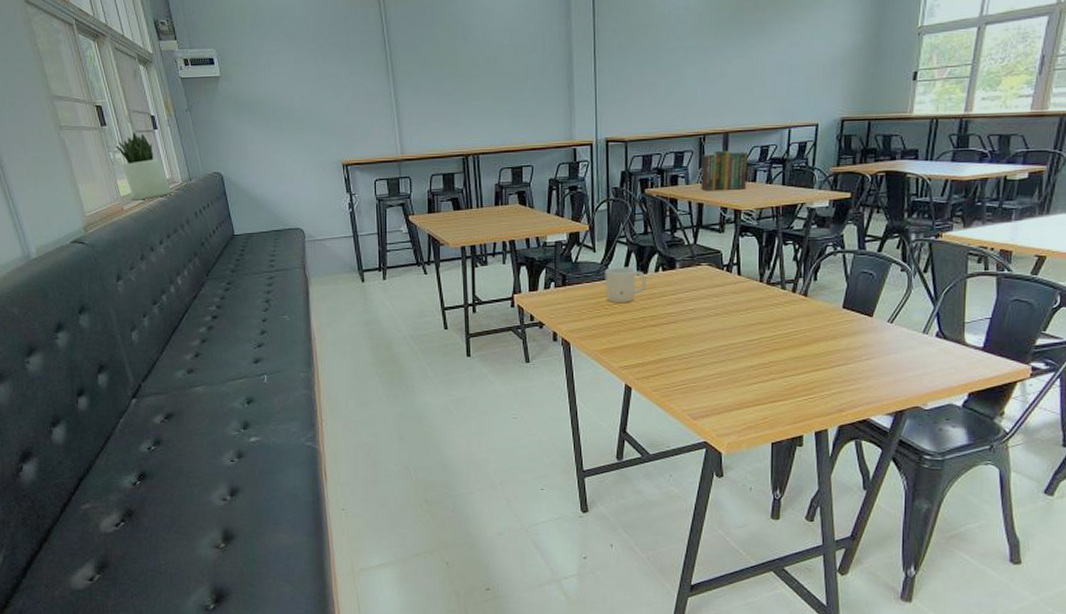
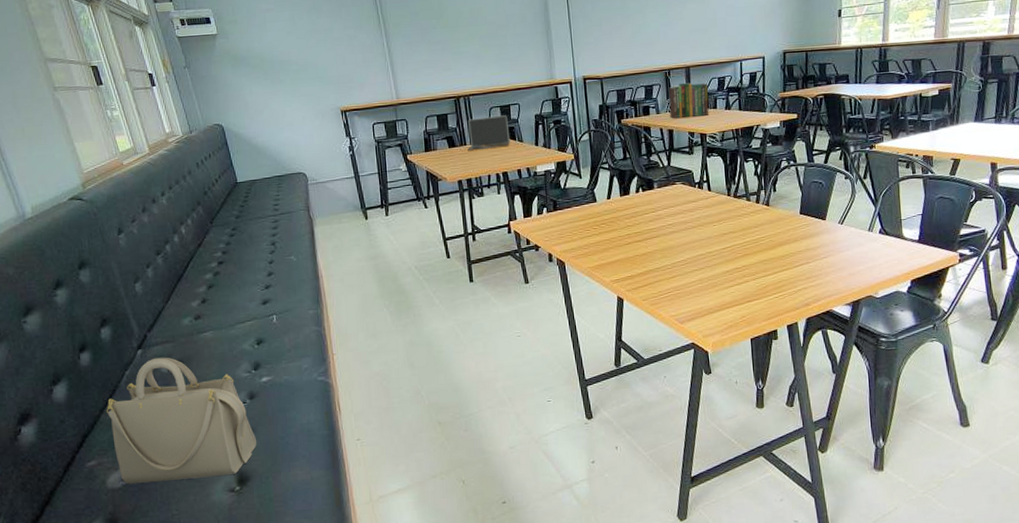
handbag: none [101,408,243,532] -> present [106,357,257,484]
planter: present [114,132,175,202] -> none [111,89,176,156]
laptop: none [474,178,520,215] -> present [468,115,511,151]
mug: present [605,267,646,303] -> none [591,189,629,223]

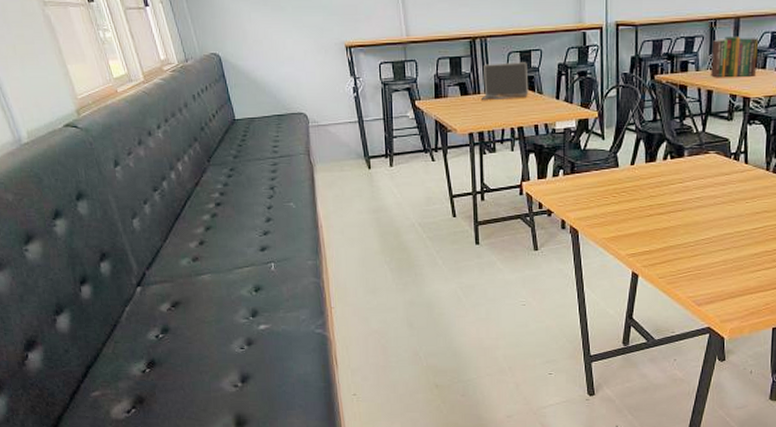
handbag: present [106,357,257,484] -> none [108,296,255,417]

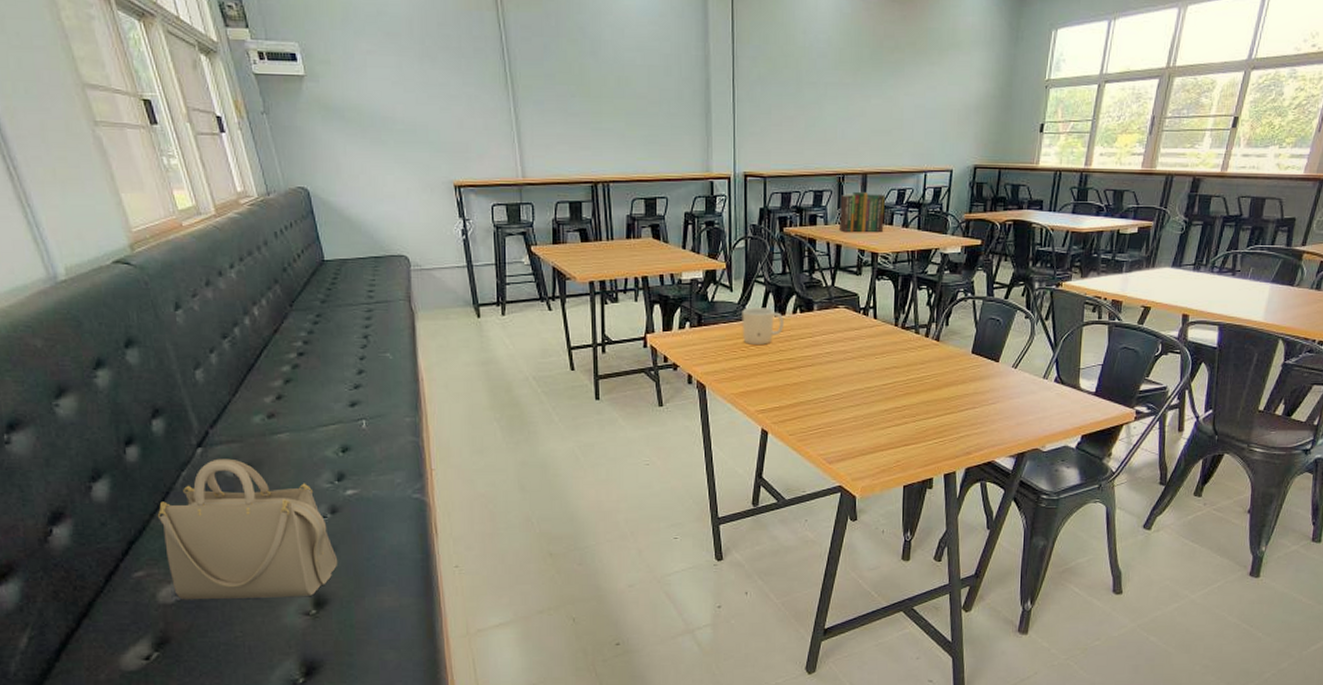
handbag: none [108,296,255,417] -> present [157,458,338,600]
laptop: present [482,62,529,101] -> none [603,209,654,249]
mug: none [613,155,655,191] -> present [742,307,784,345]

